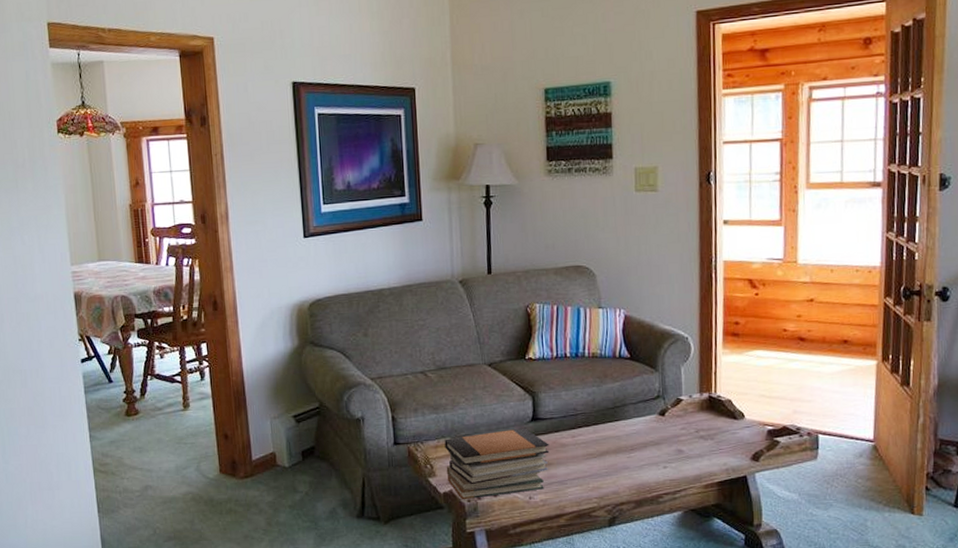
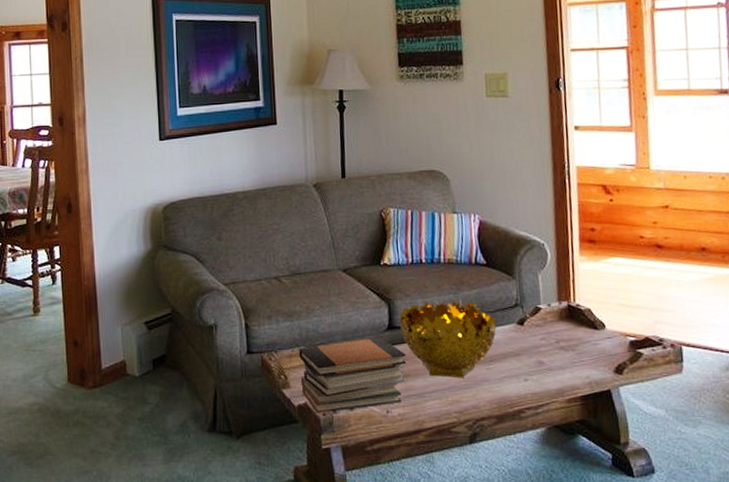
decorative bowl: none [543,391,638,466] -> present [399,299,496,378]

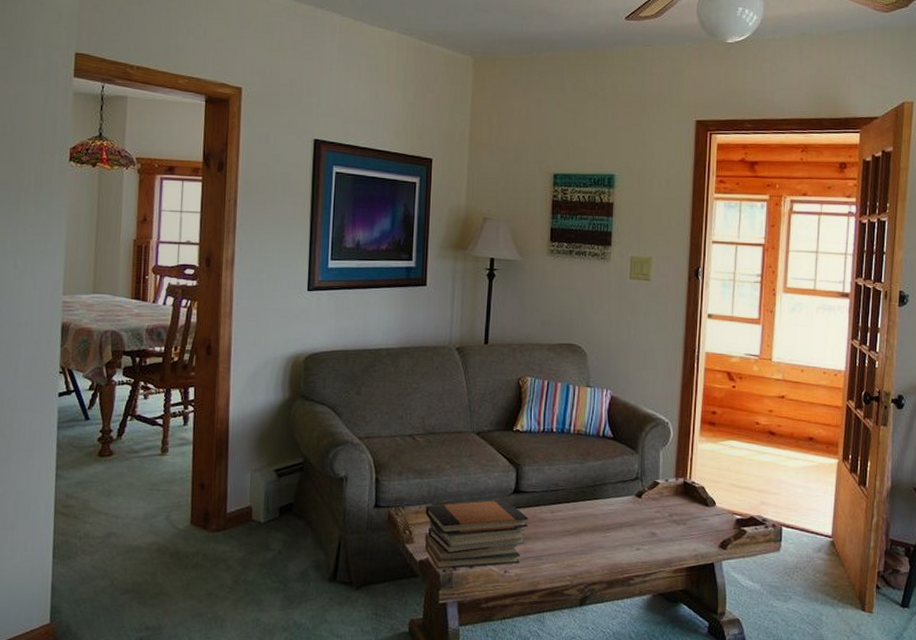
decorative bowl: present [399,299,496,378] -> none [526,467,616,544]

